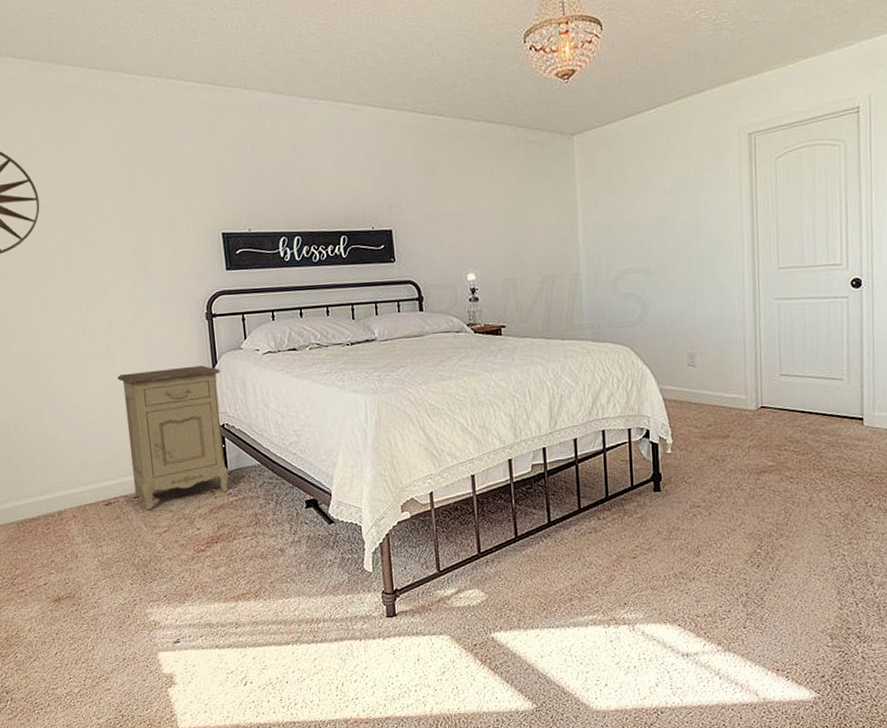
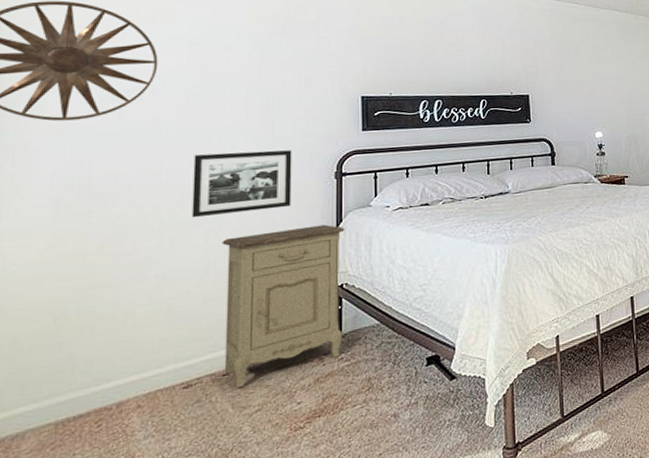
picture frame: none [83,289,171,354] -> present [191,150,292,218]

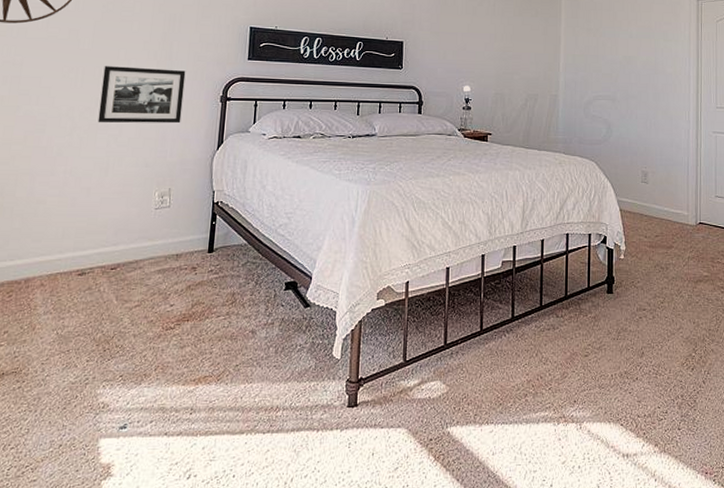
nightstand: present [222,224,345,389] -> none [112,143,225,283]

